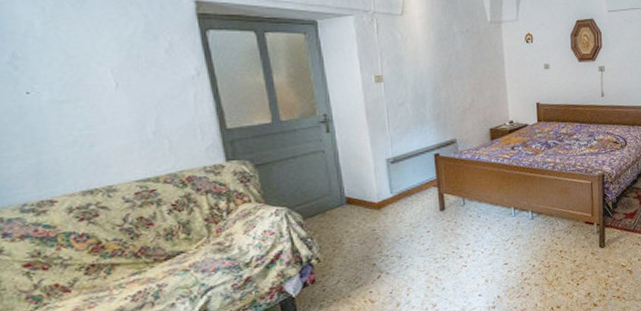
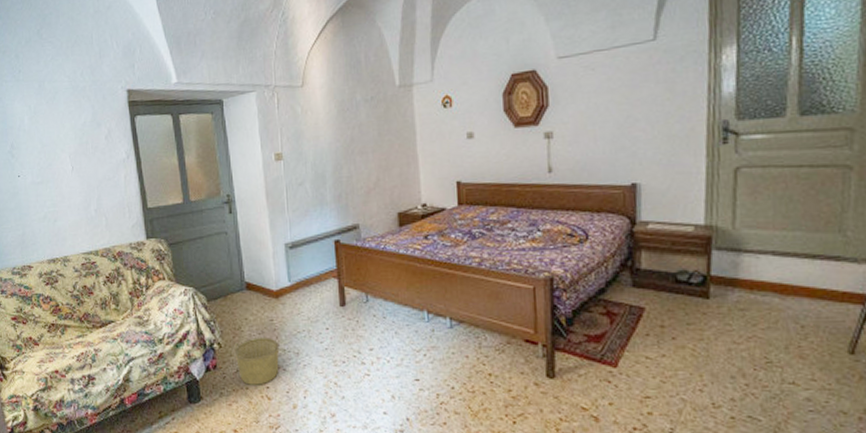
basket: none [334,246,382,293] -> present [234,338,280,385]

